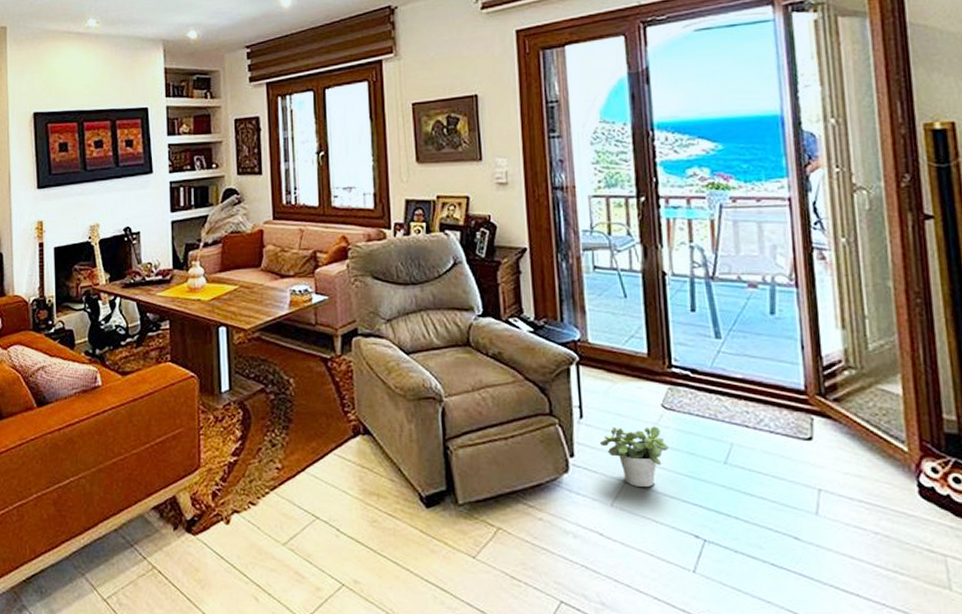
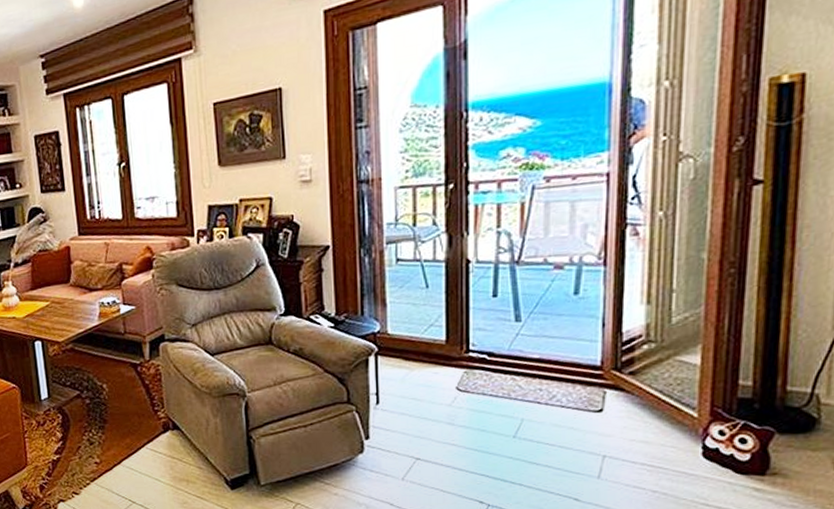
potted plant: present [600,426,669,487] -> none [395,407,460,462]

